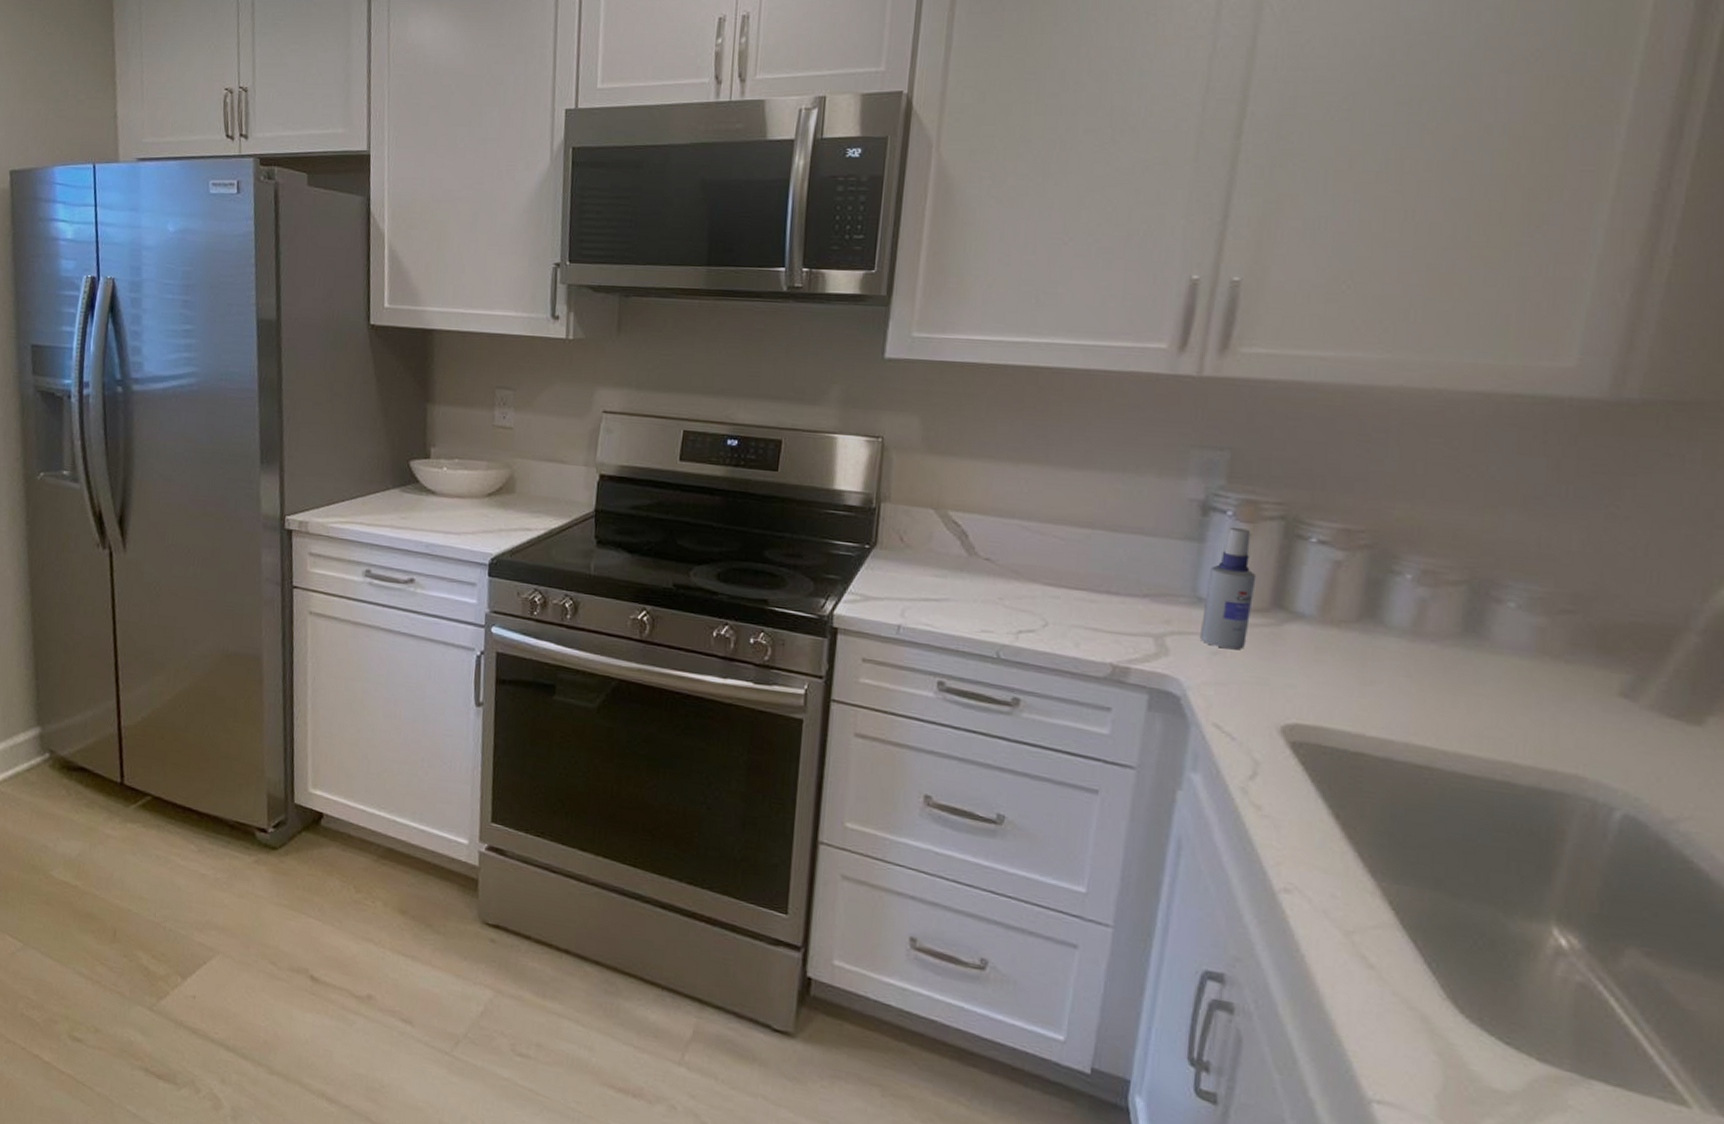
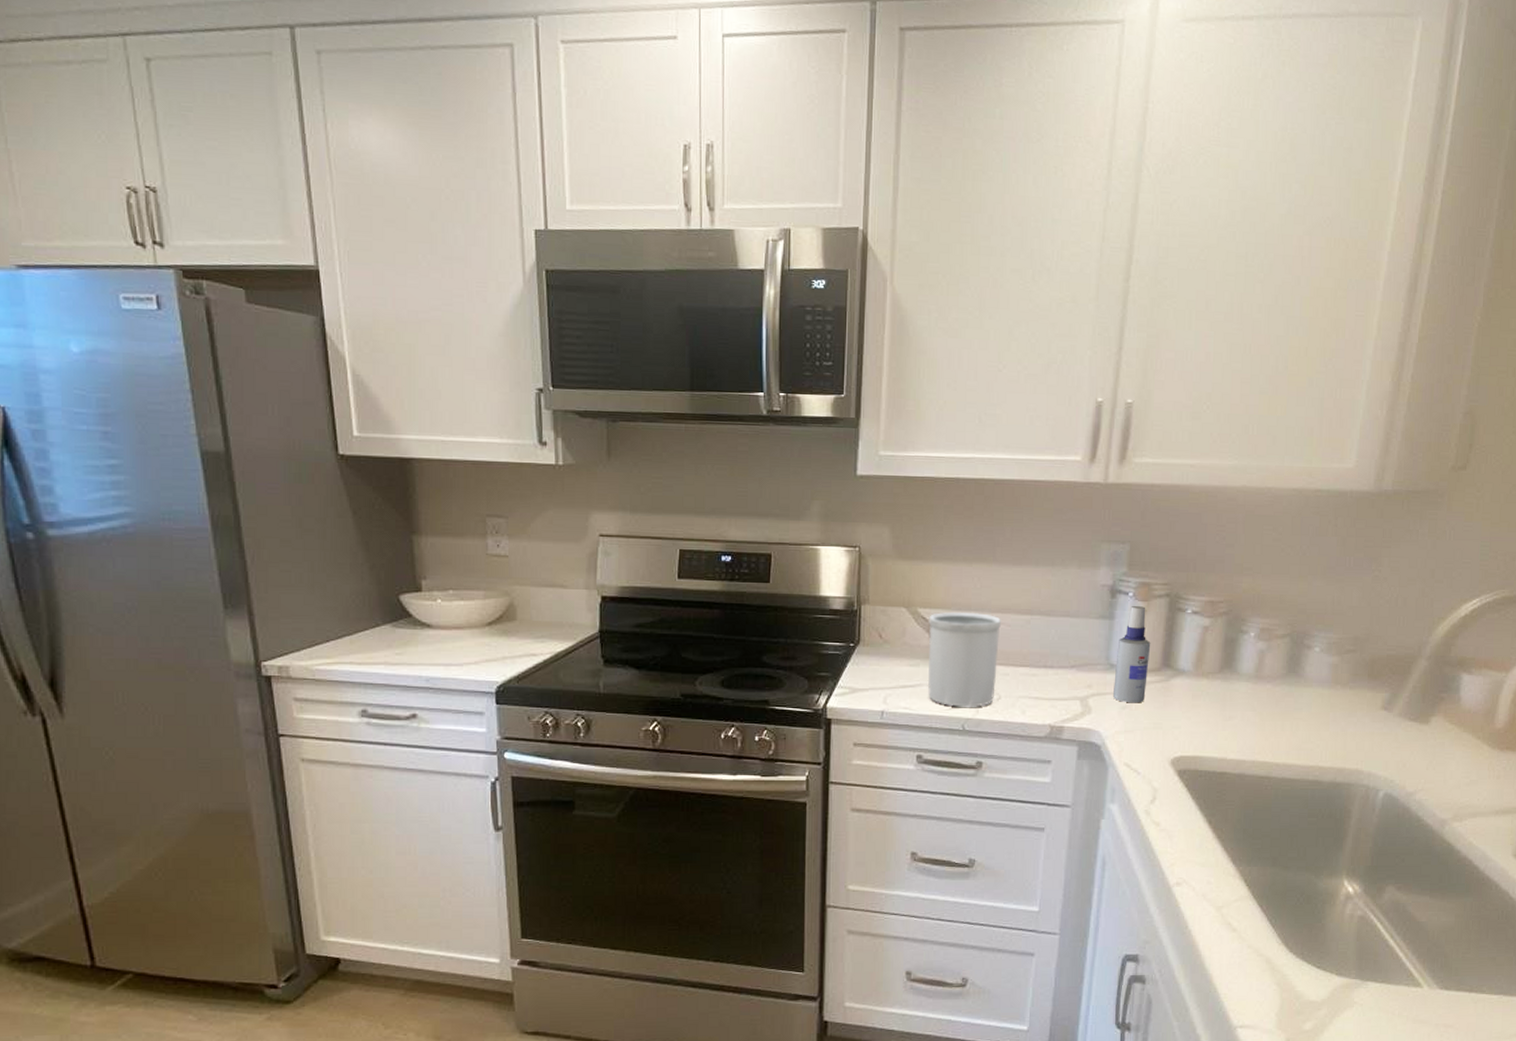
utensil holder: none [955,518,1053,632] -> present [927,612,1001,707]

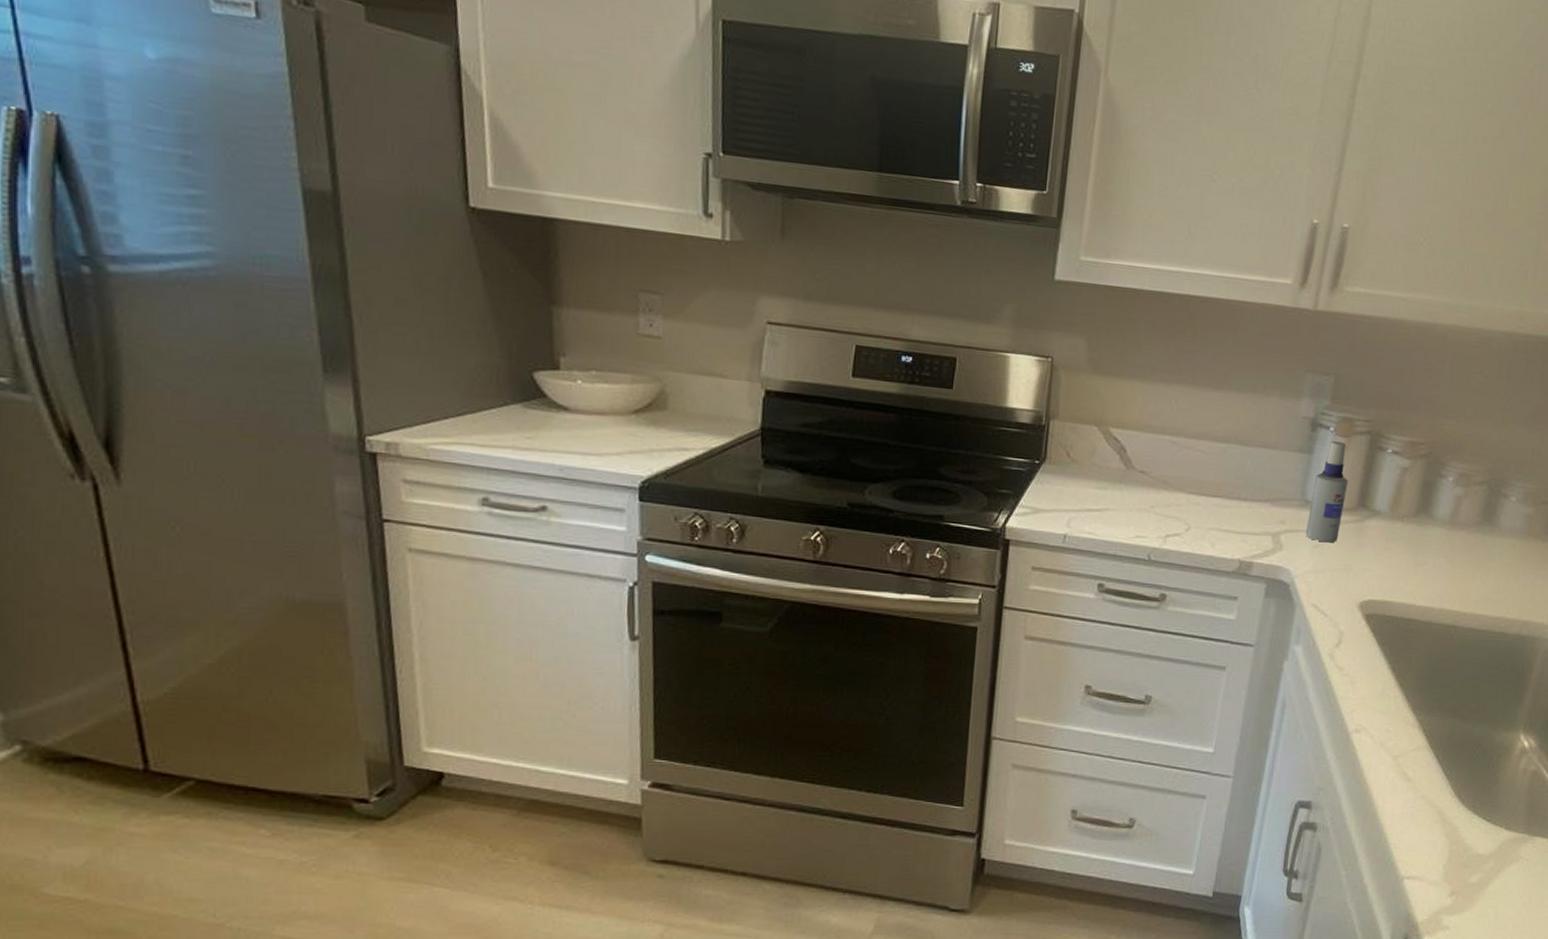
utensil holder: present [927,612,1001,707] -> none [1114,434,1196,536]

